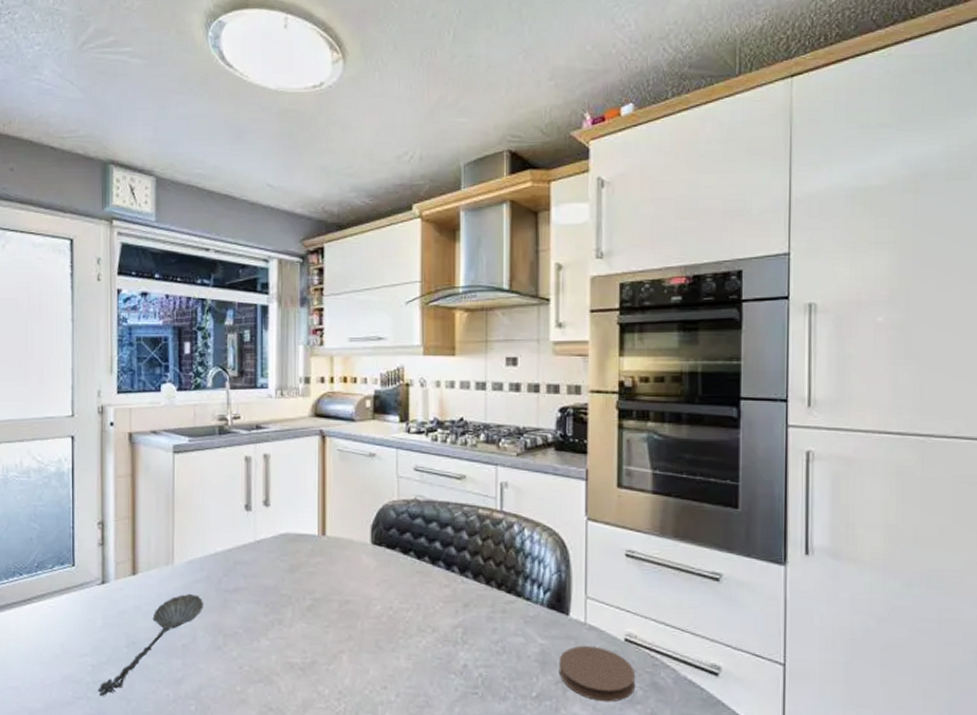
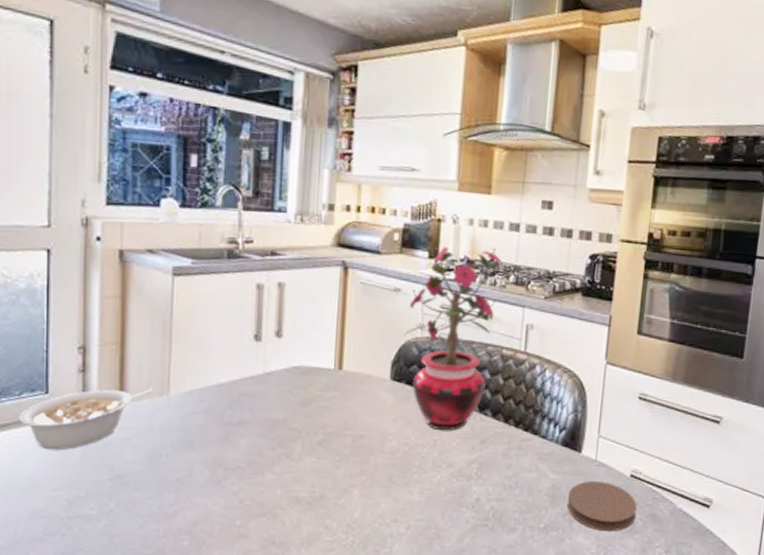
legume: none [52,558,160,619] -> present [19,387,153,450]
spoon: present [98,593,204,697] -> none [74,425,203,533]
potted plant: none [381,408,470,595] -> present [404,246,502,431]

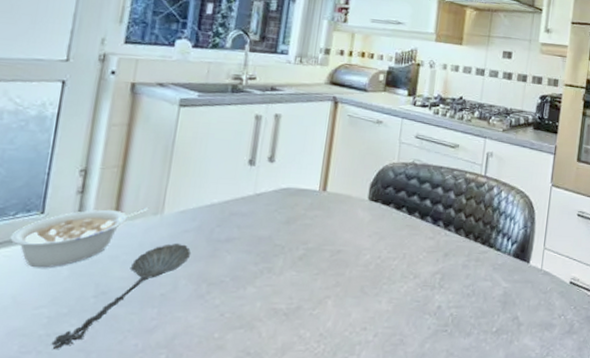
spoon: none [74,425,203,533] -> present [51,243,192,350]
potted plant: present [404,246,502,431] -> none [382,86,469,246]
coaster: present [567,480,637,532] -> none [516,287,575,334]

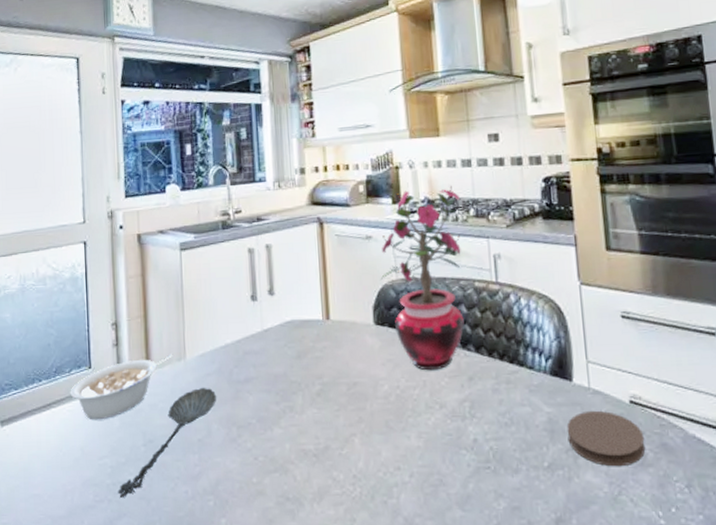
potted plant: none [382,86,469,246] -> present [380,186,464,371]
coaster: none [516,287,575,334] -> present [566,410,646,467]

